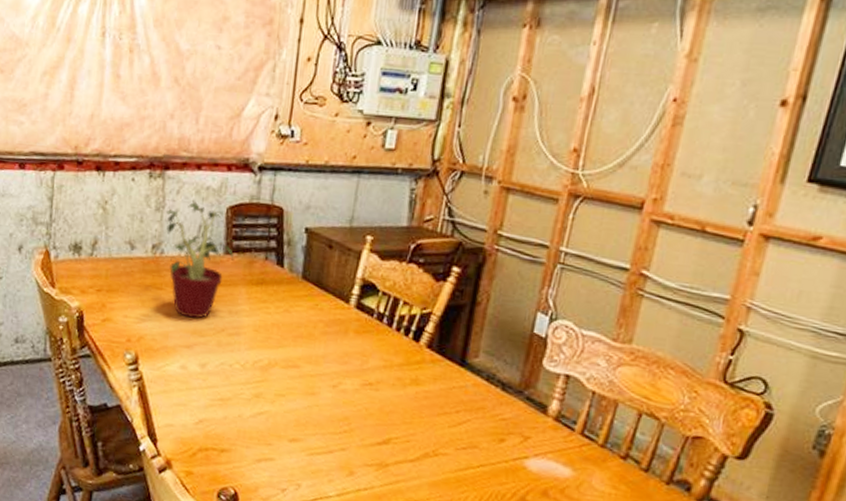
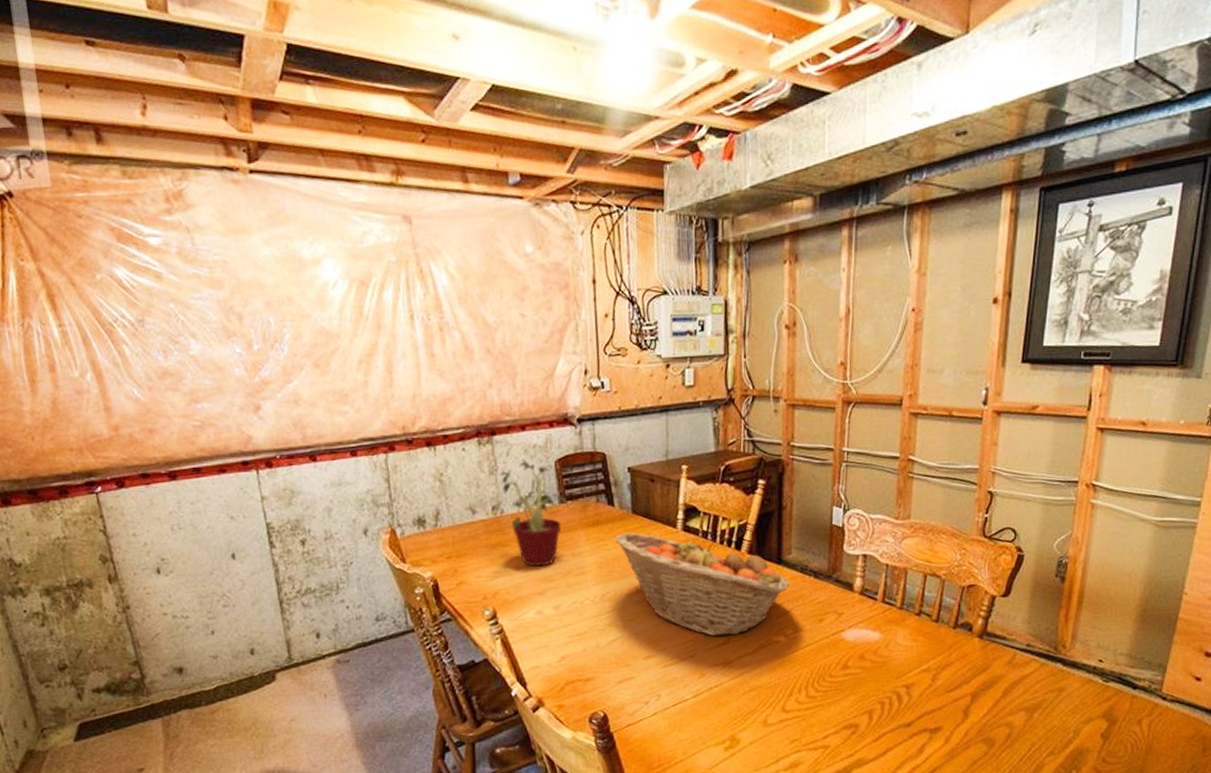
fruit basket: none [278,298,471,436] -> present [615,532,790,637]

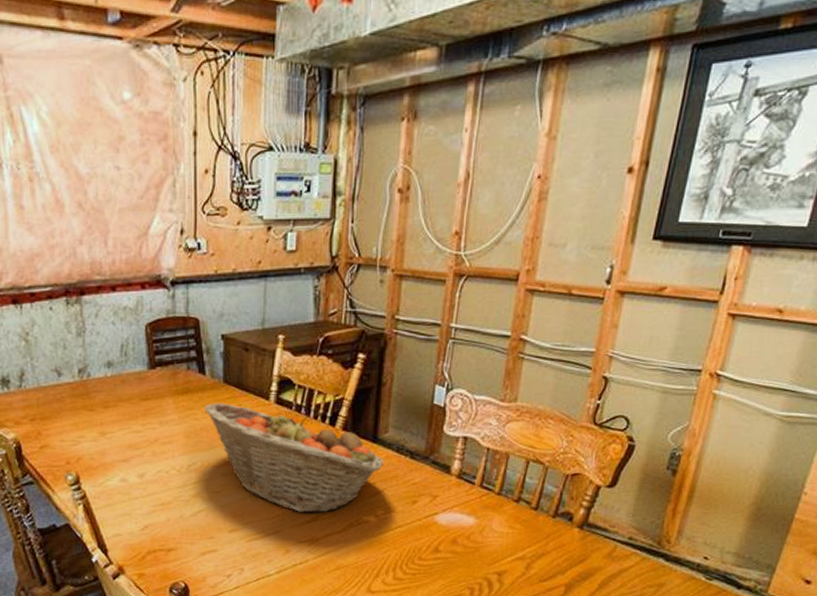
potted plant: present [500,461,569,567] -> none [88,323,158,433]

